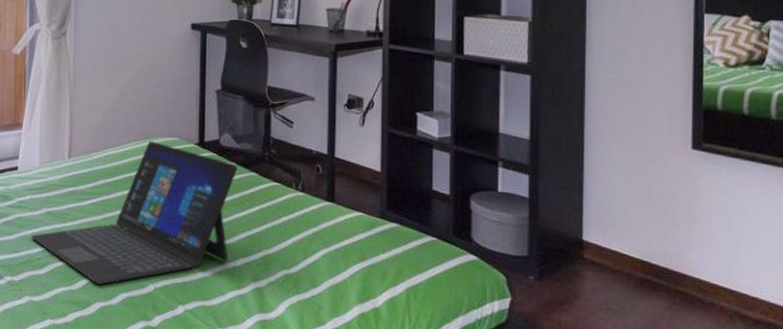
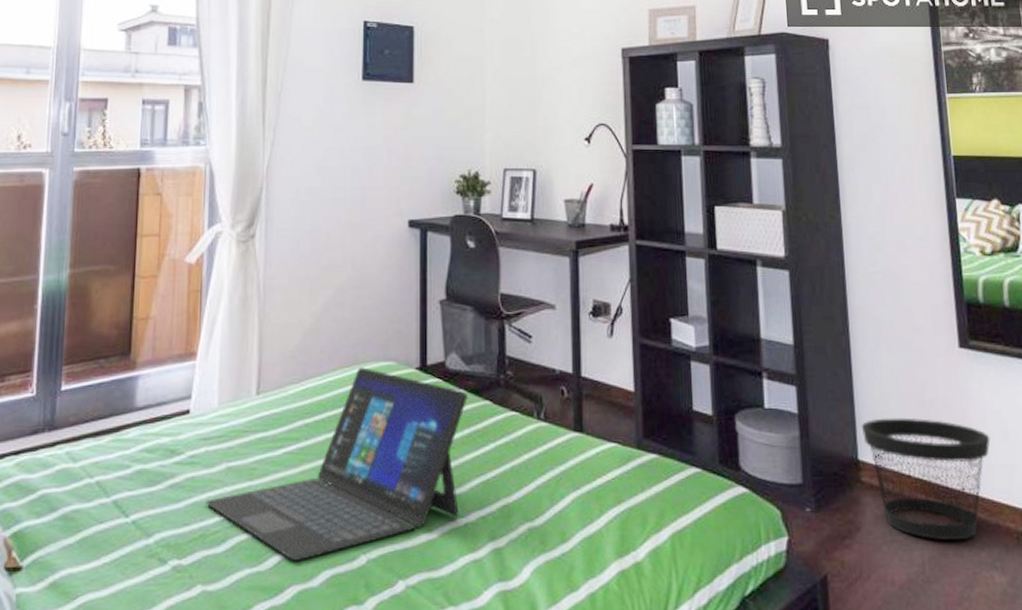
wastebasket: none [588,206,714,314] -> present [861,417,990,541]

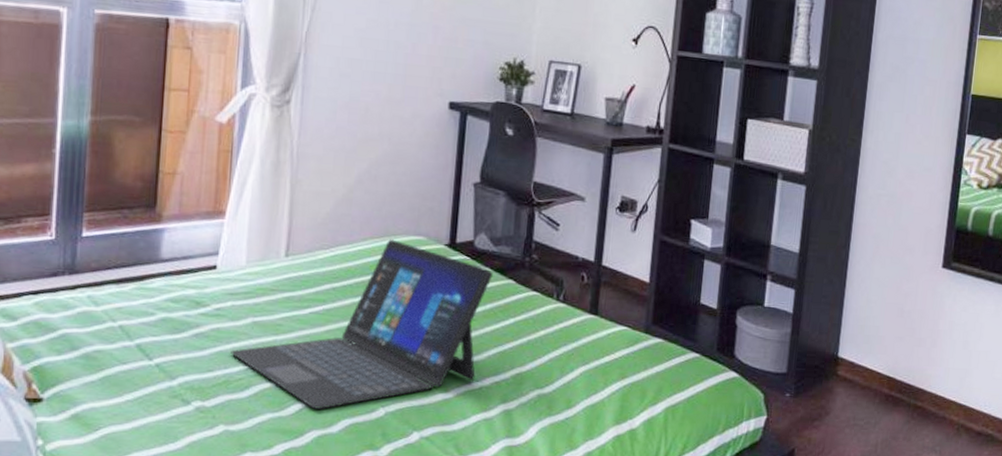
wastebasket: present [861,417,990,541] -> none [845,322,953,428]

